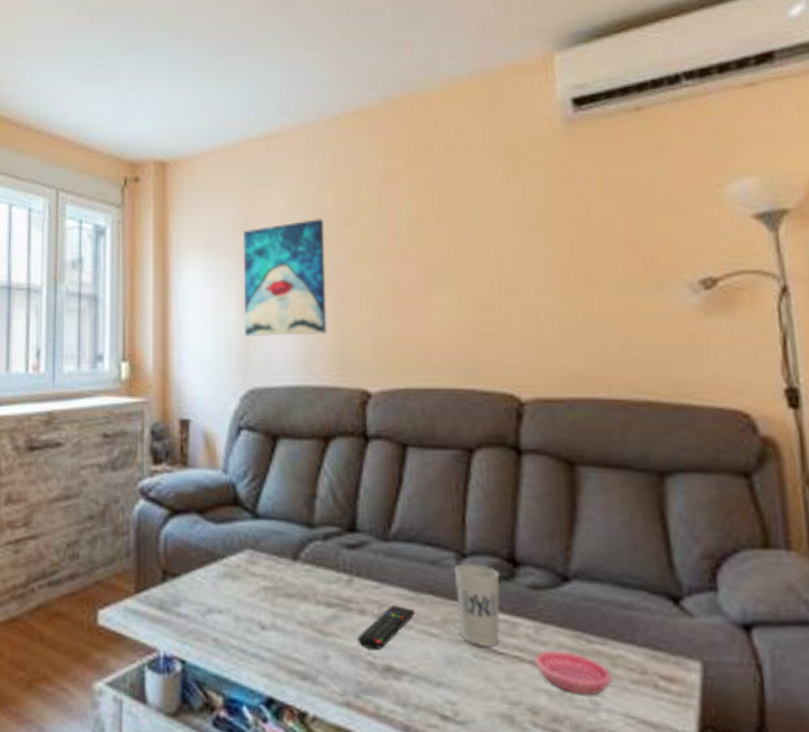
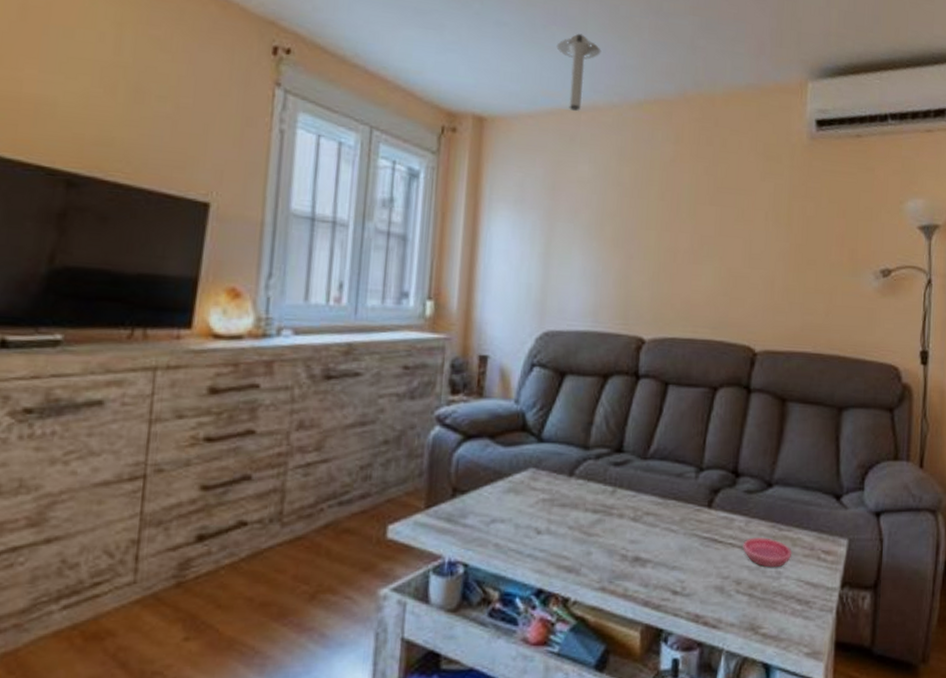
ceiling light: none [236,55,287,140] -> present [556,33,601,112]
wall art: present [244,219,327,336] -> none [544,189,621,289]
remote control: present [357,605,415,651] -> none [615,509,661,546]
cup: present [453,563,501,647] -> none [692,475,726,537]

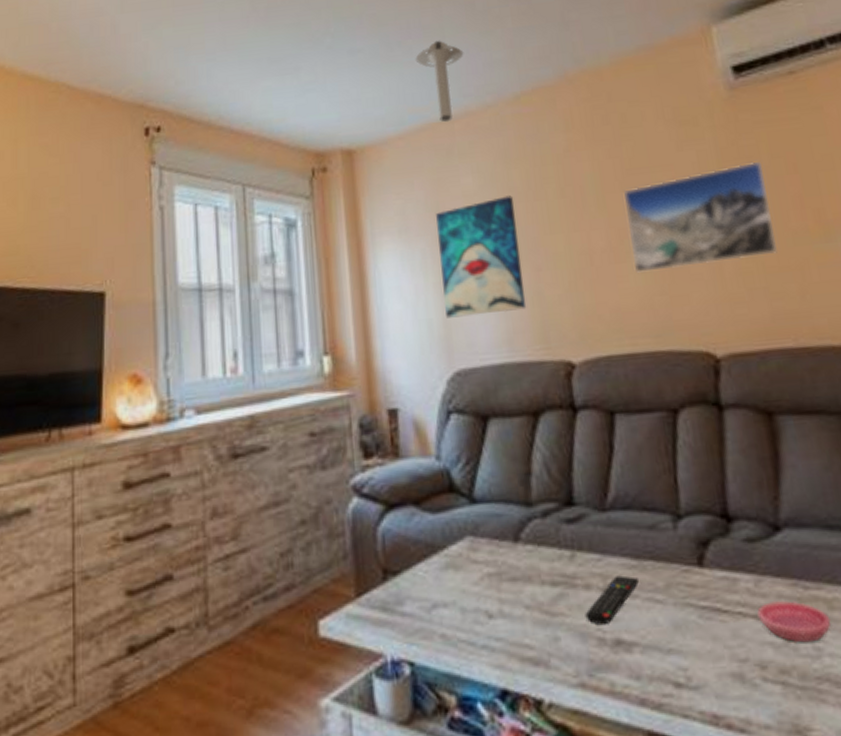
wall art: none [544,189,621,289] -> present [436,195,527,318]
remote control: none [615,509,661,546] -> present [585,575,639,626]
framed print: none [708,201,820,279] -> present [624,161,777,273]

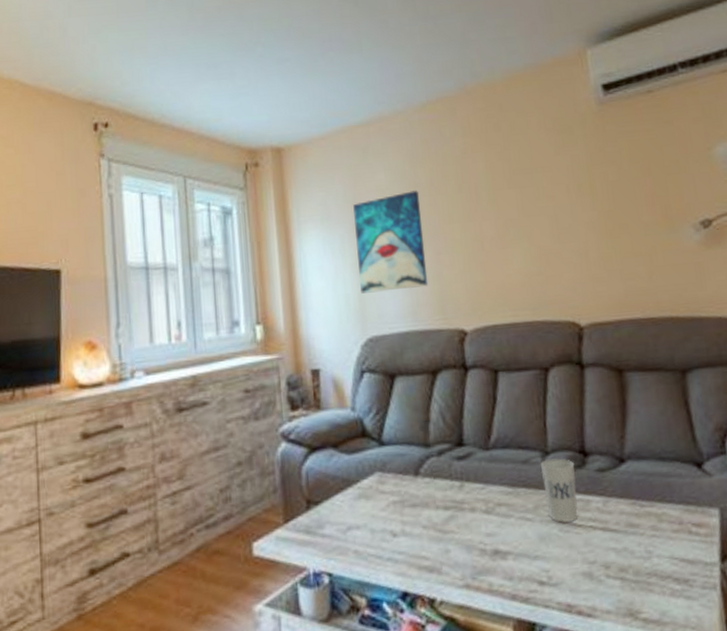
ceiling light: present [415,40,464,123] -> none [336,53,379,126]
remote control: present [585,575,639,626] -> none [470,500,513,540]
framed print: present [624,161,777,273] -> none [511,165,632,257]
cup: none [671,523,722,607] -> present [540,458,578,523]
saucer: present [757,600,832,643] -> none [604,515,660,548]

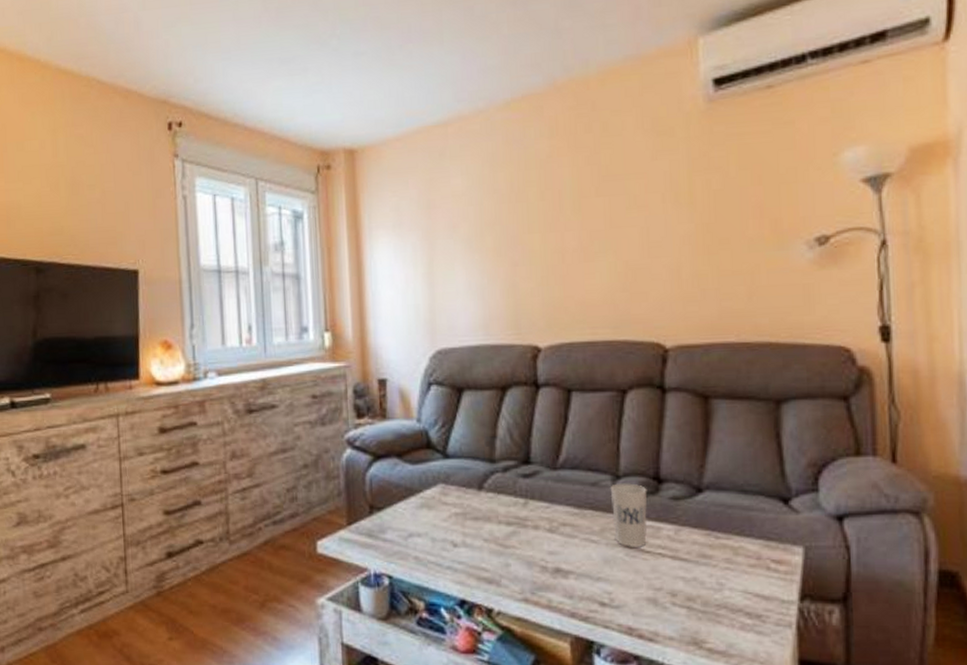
wall art: present [353,190,429,294] -> none [427,197,503,304]

